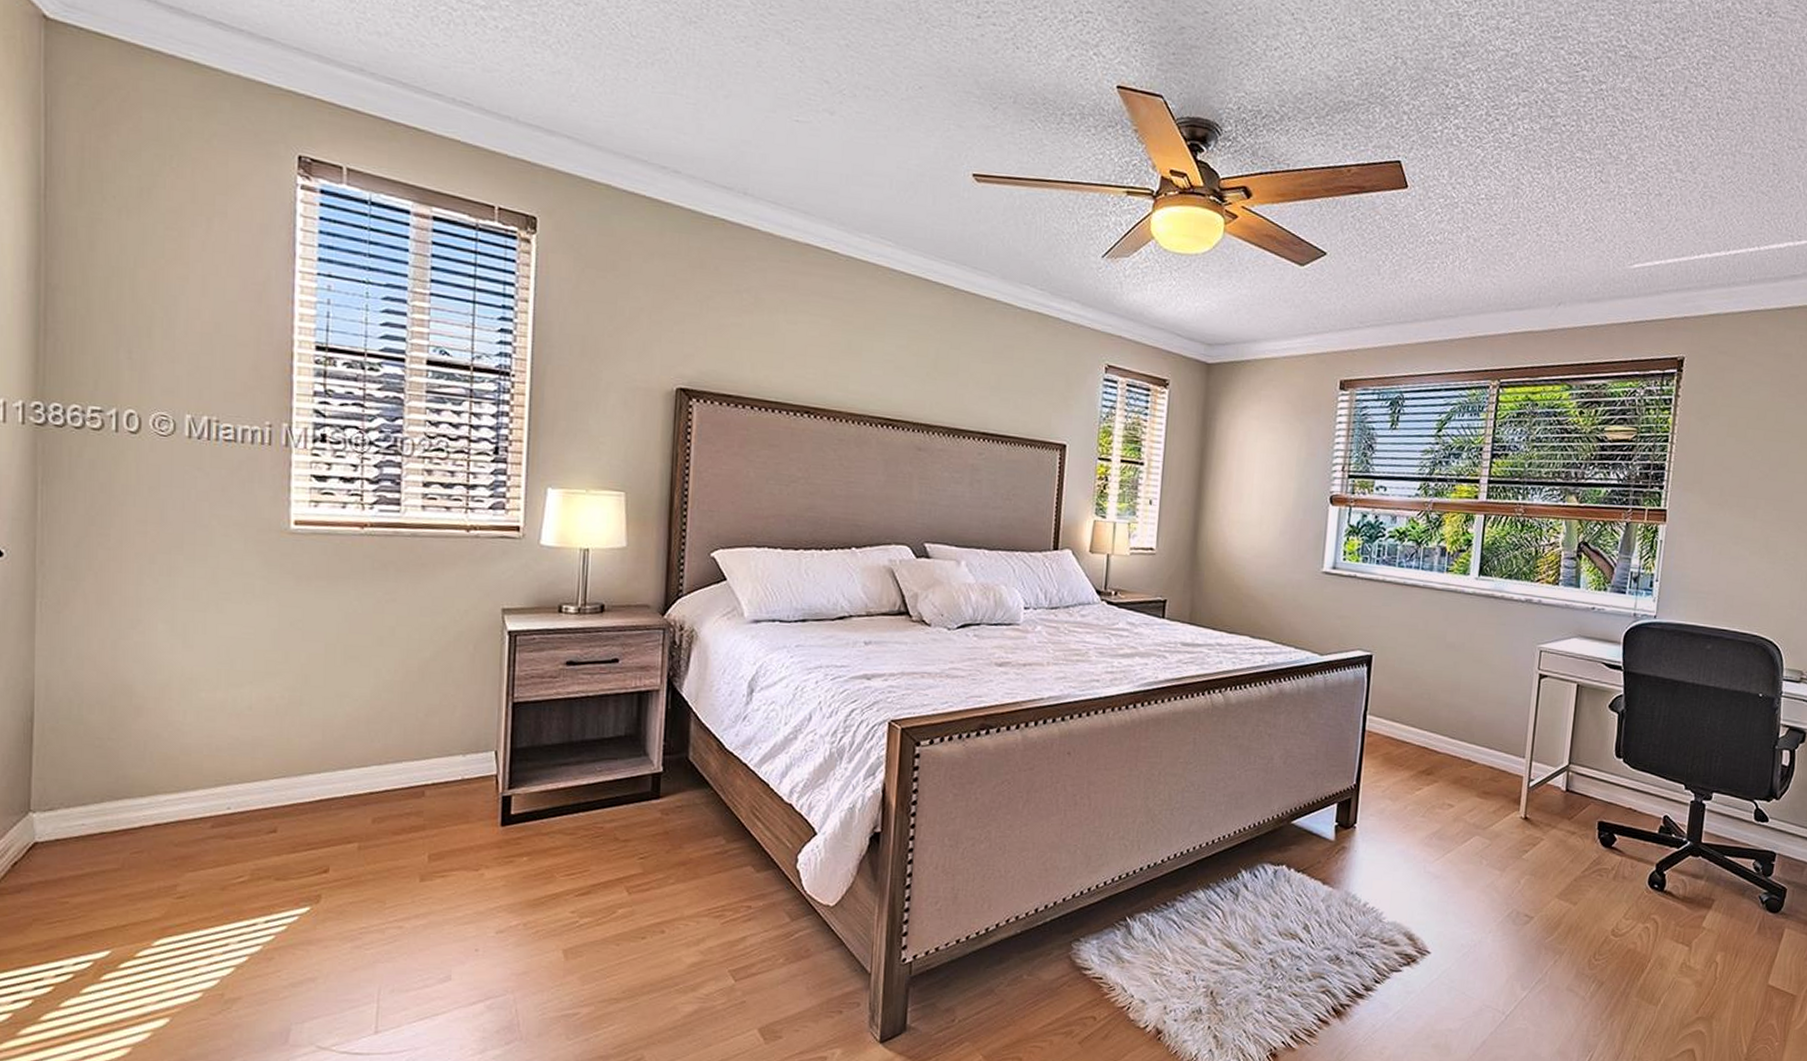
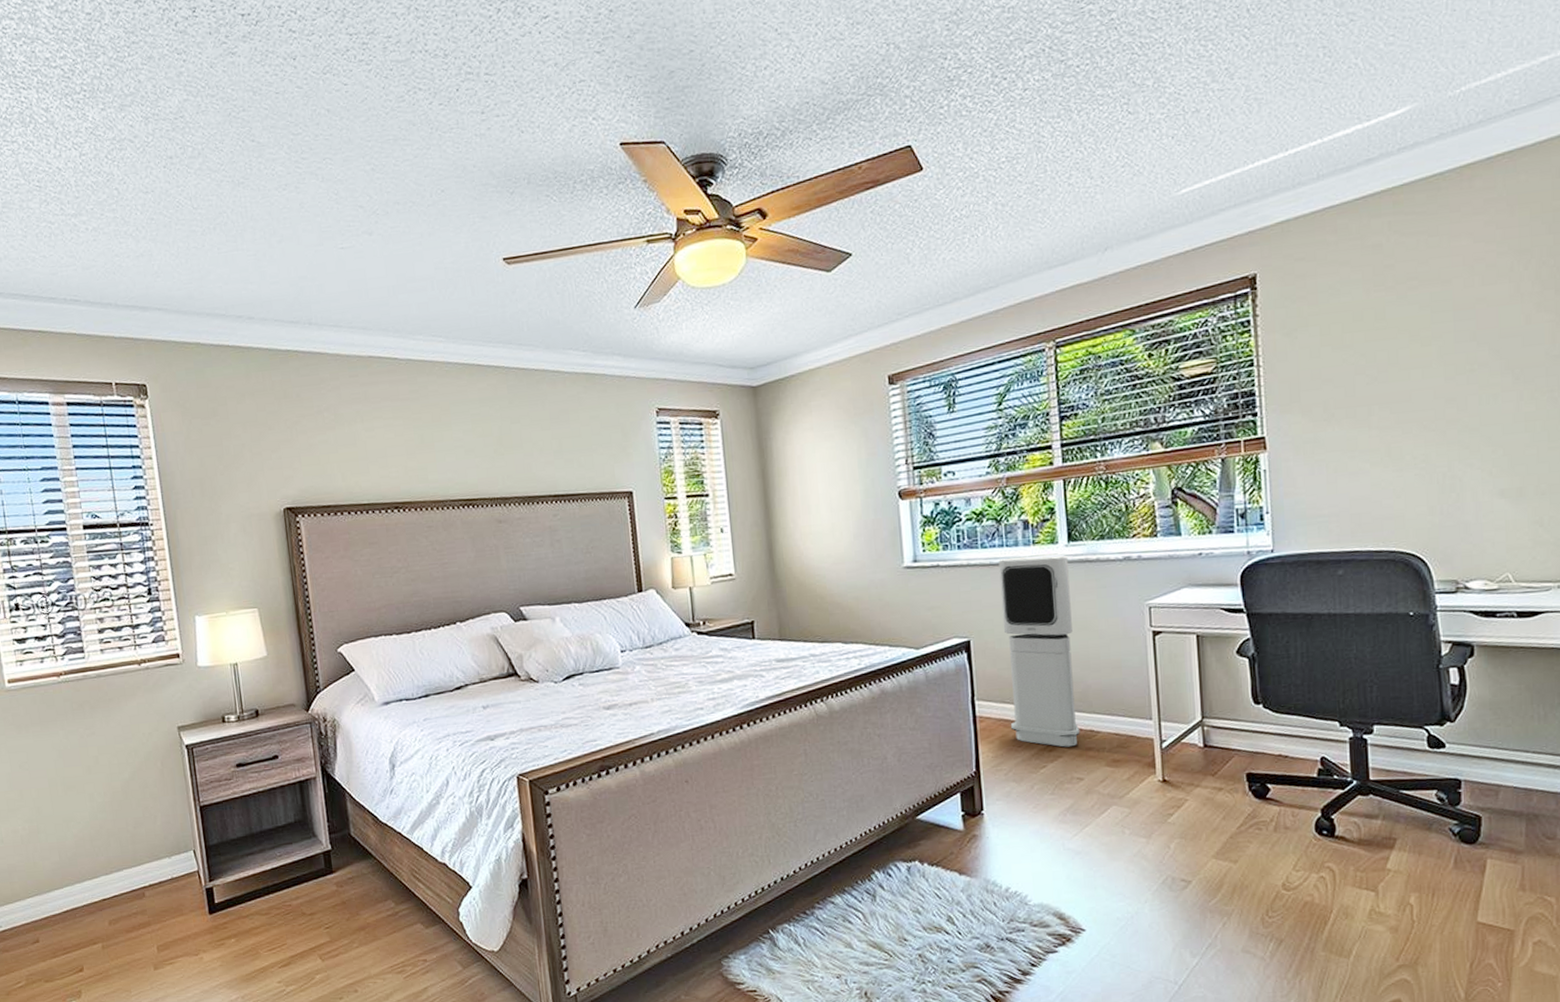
air purifier: none [1395,580,1476,773] -> present [998,553,1080,747]

